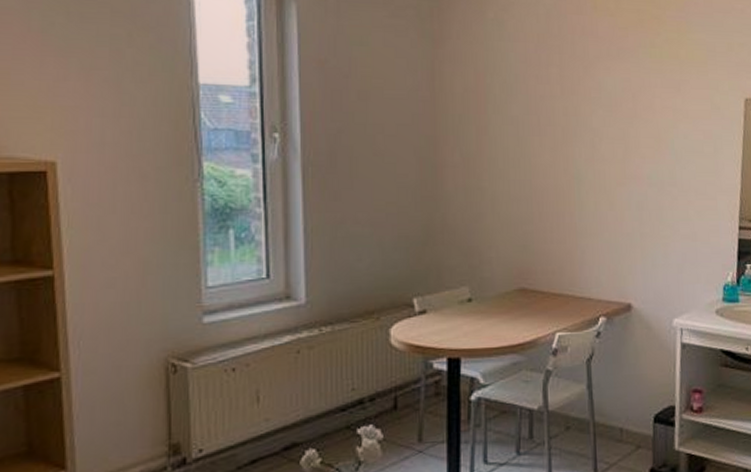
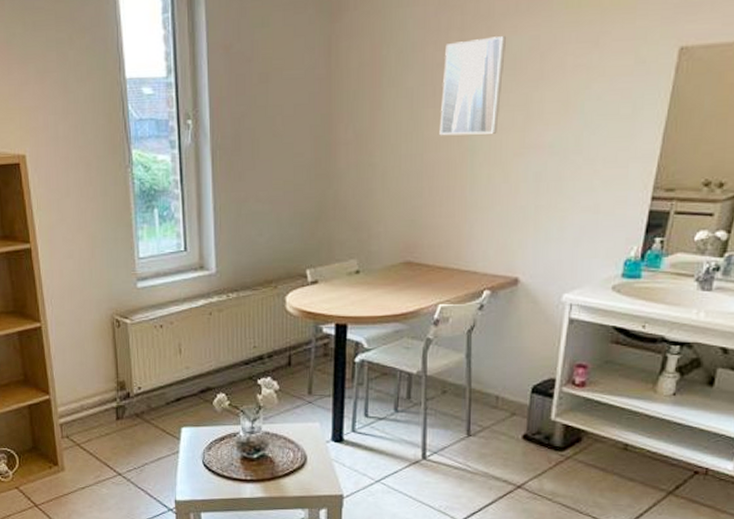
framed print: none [545,76,601,164] -> present [439,36,506,136]

